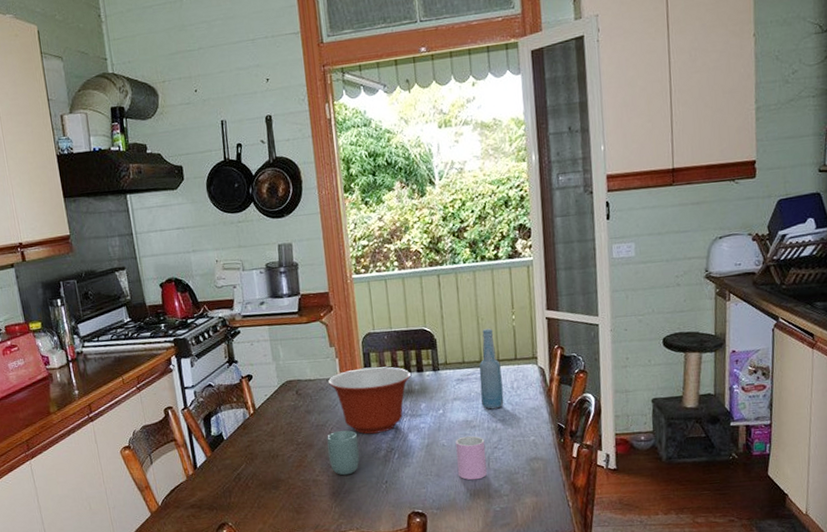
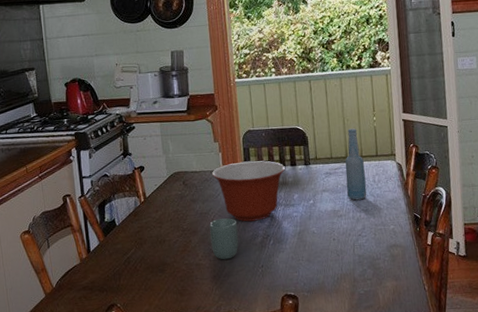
cup: present [455,435,487,481] -> none [324,224,352,265]

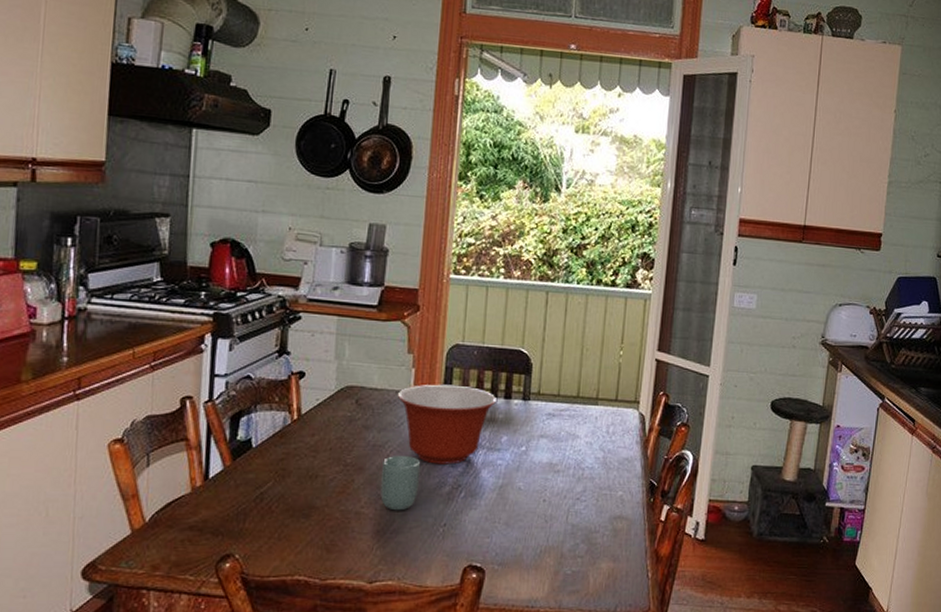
bottle: present [345,128,367,201] -> none [571,361,599,454]

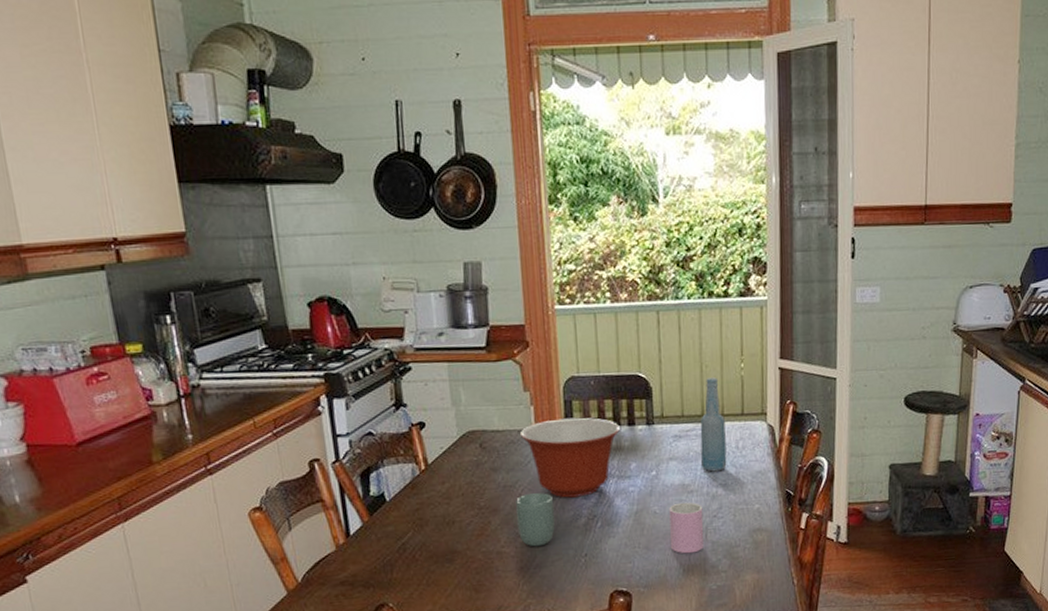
cup: none [530,481,567,535] -> present [669,502,704,554]
bottle: none [571,361,599,454] -> present [700,377,727,472]

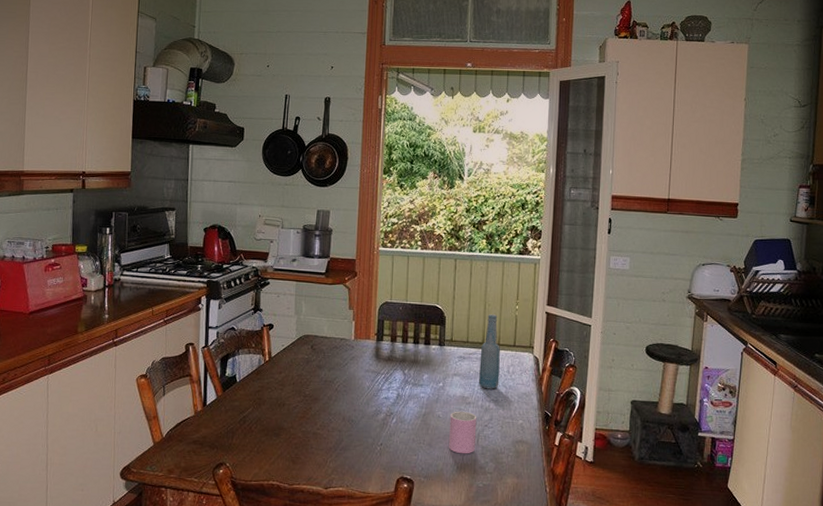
cup: present [516,493,556,547] -> none [331,389,362,433]
mixing bowl: present [521,417,620,498] -> none [343,333,418,397]

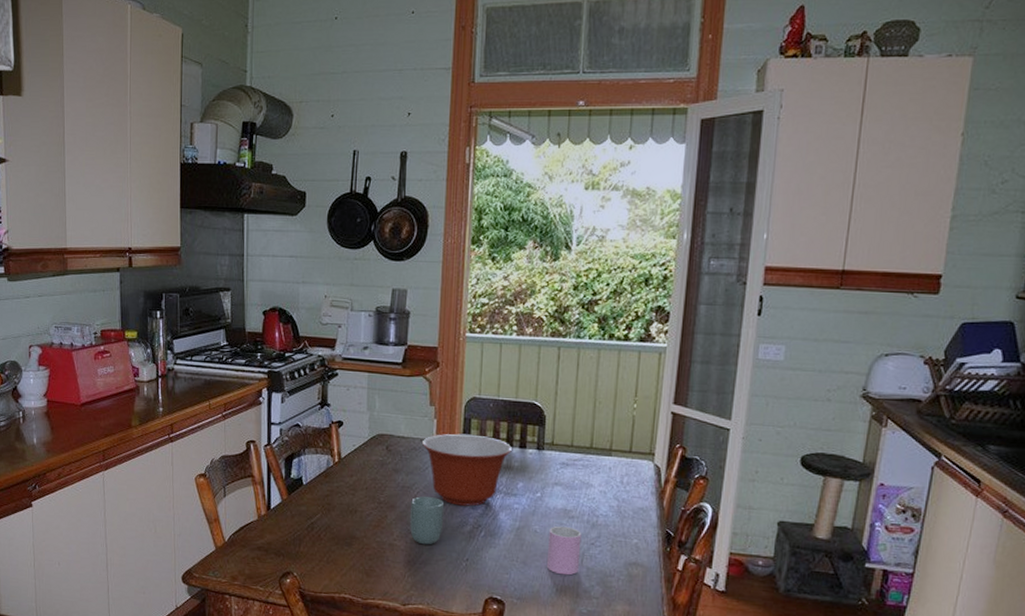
cup: none [331,389,362,433] -> present [409,496,445,545]
mixing bowl: none [343,333,418,397] -> present [423,433,512,507]
bottle: present [479,314,500,390] -> none [585,414,612,503]

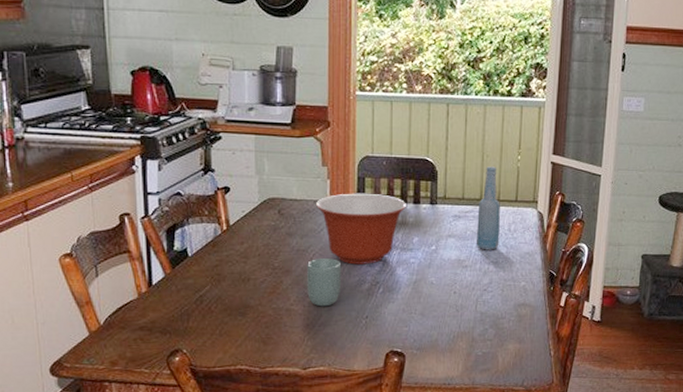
cup: present [546,526,582,576] -> none [443,275,475,322]
bottle: none [585,414,612,503] -> present [477,166,500,250]

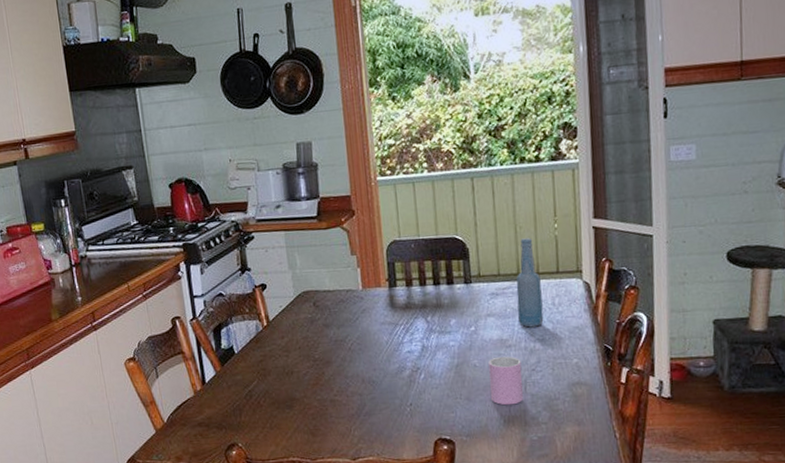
cup: present [306,258,342,307] -> none [346,347,382,396]
mixing bowl: present [316,193,406,265] -> none [349,278,440,352]
cup: none [443,275,475,322] -> present [488,356,523,406]

